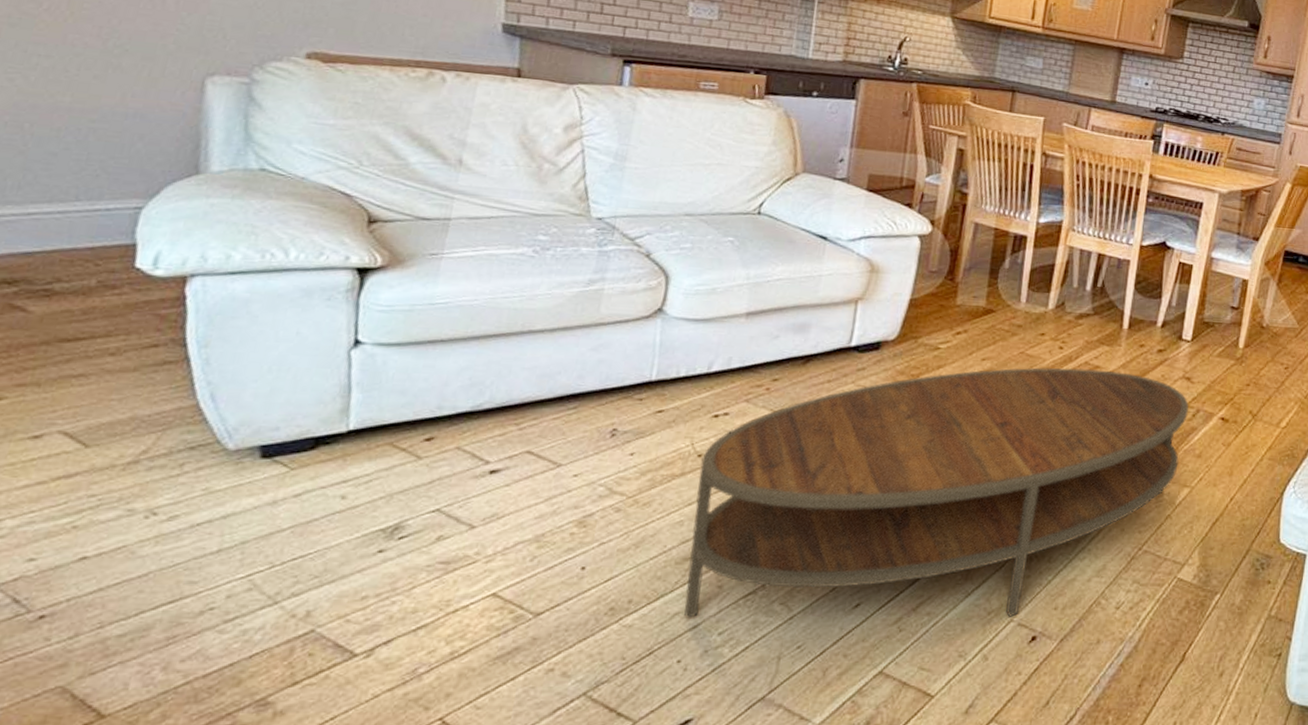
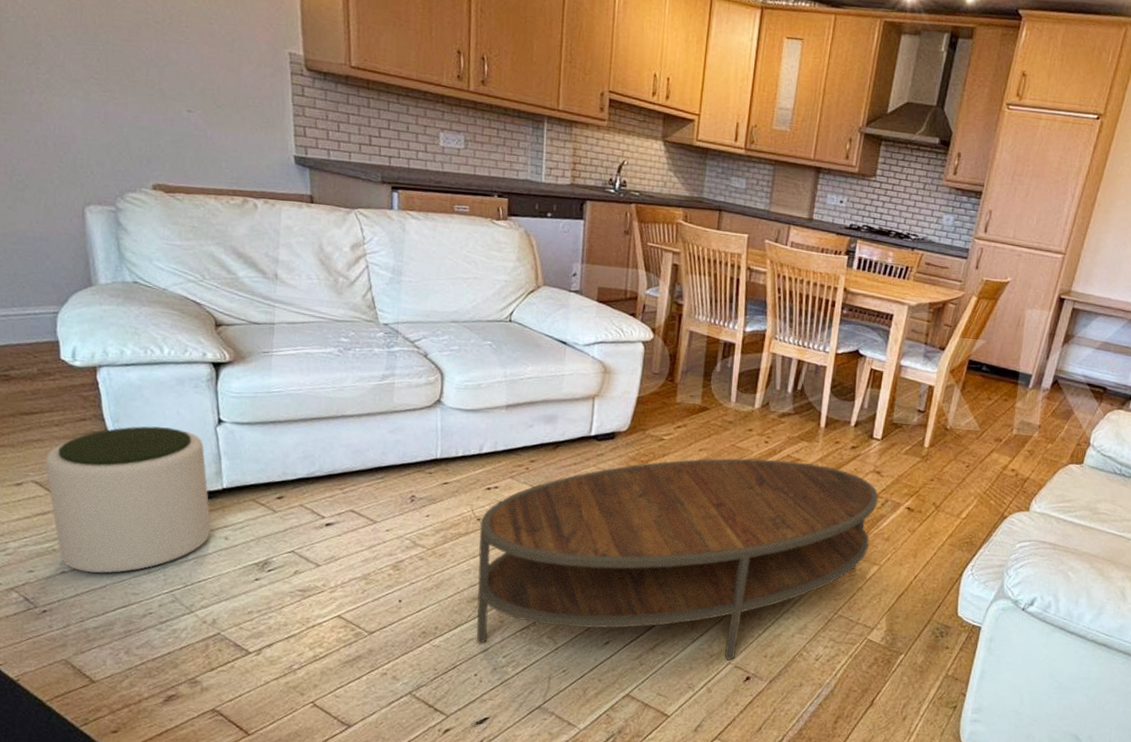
plant pot: none [81,351,329,557] -> present [45,426,211,573]

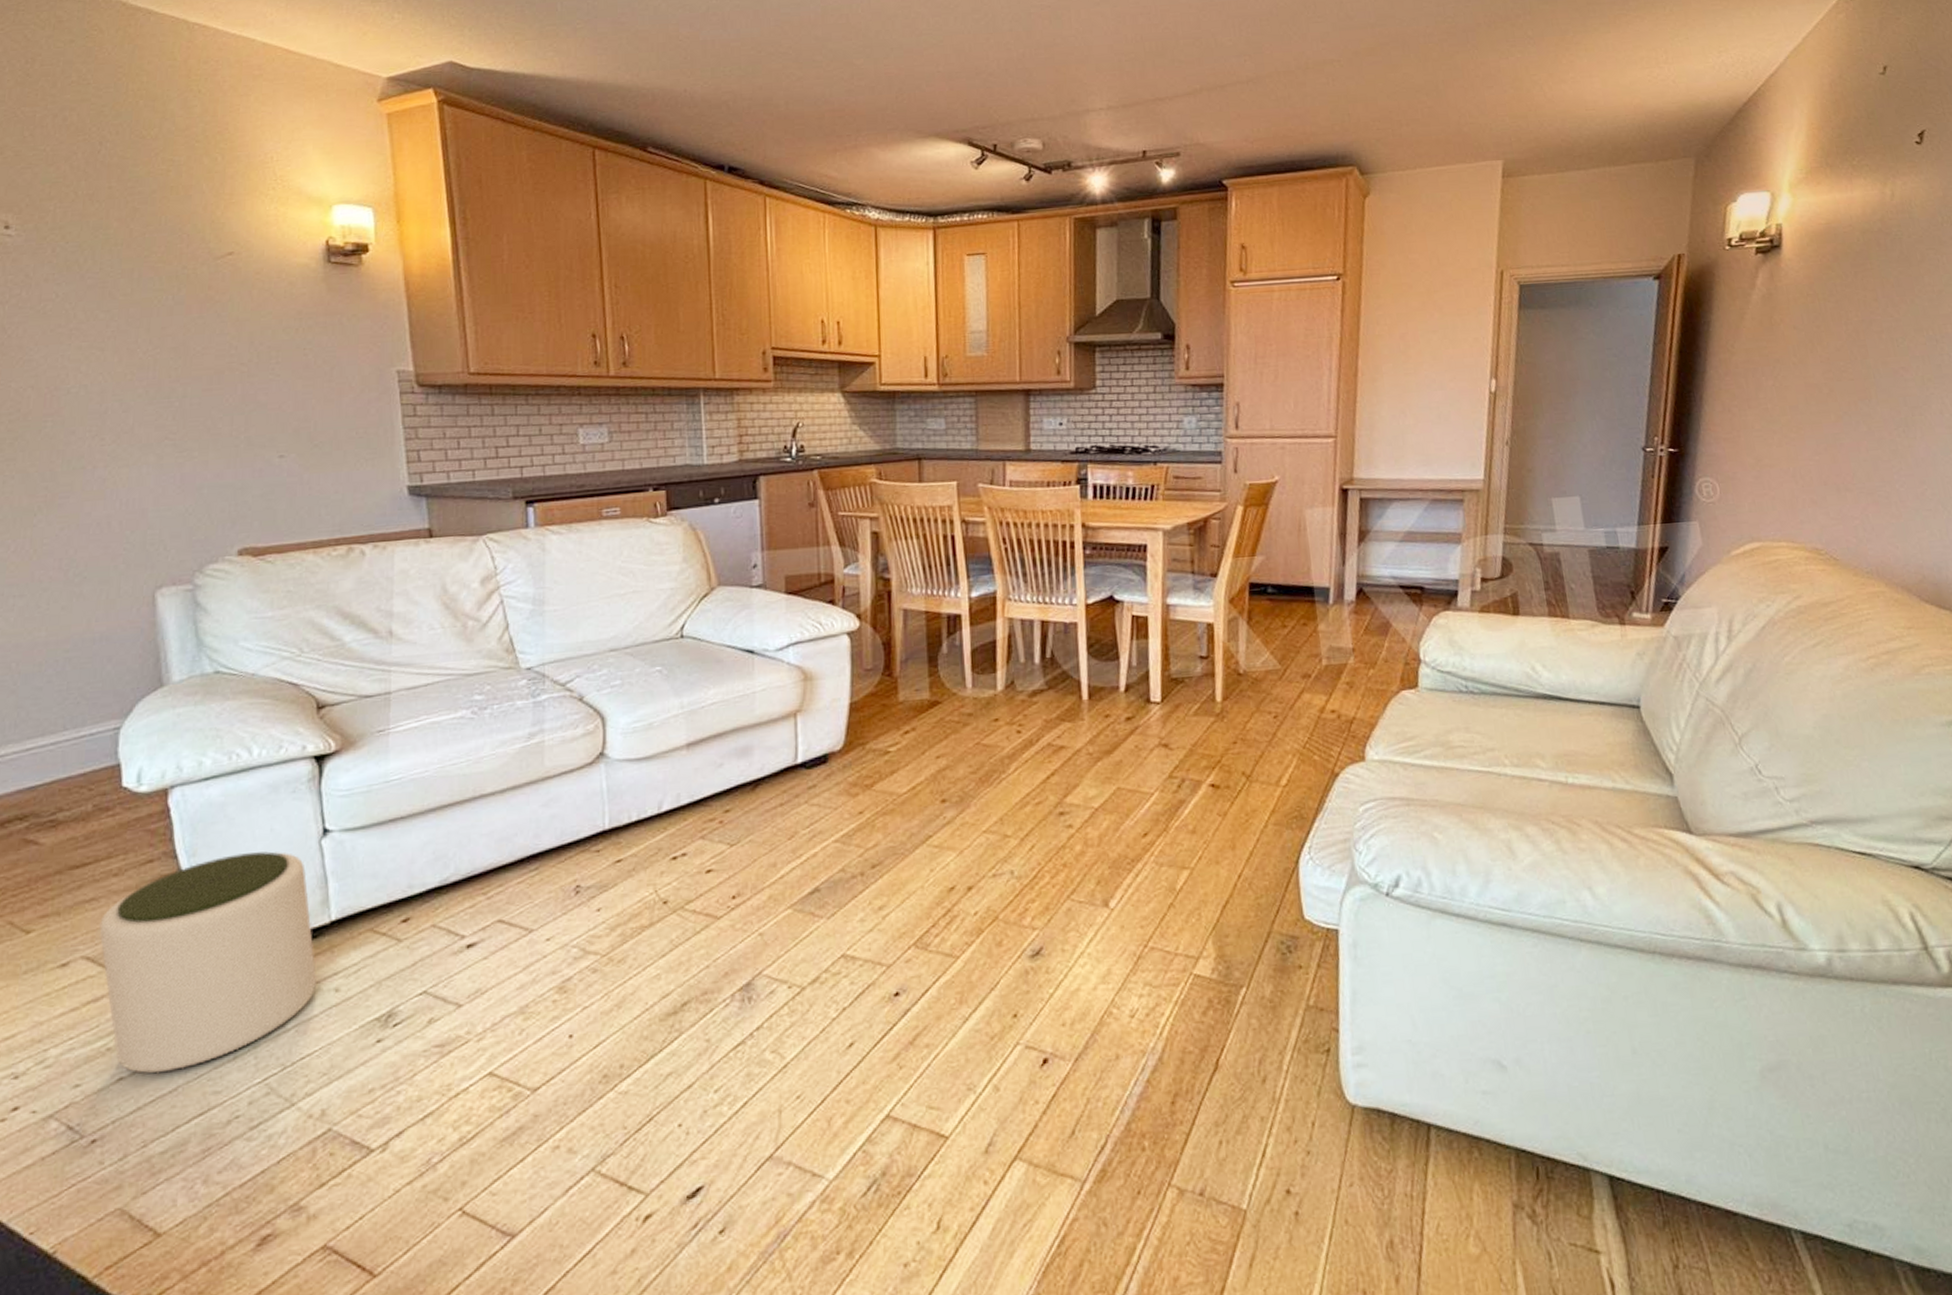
coffee table: present [476,458,879,661] -> none [667,748,1173,1078]

